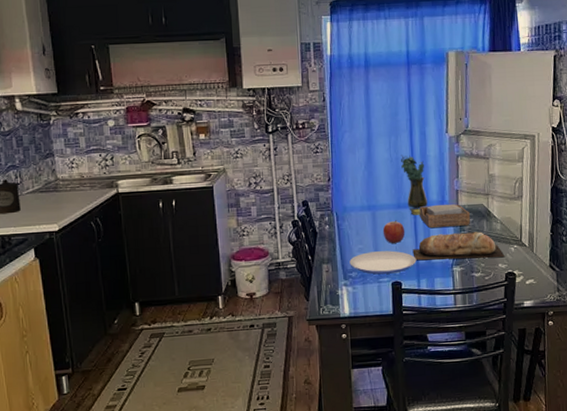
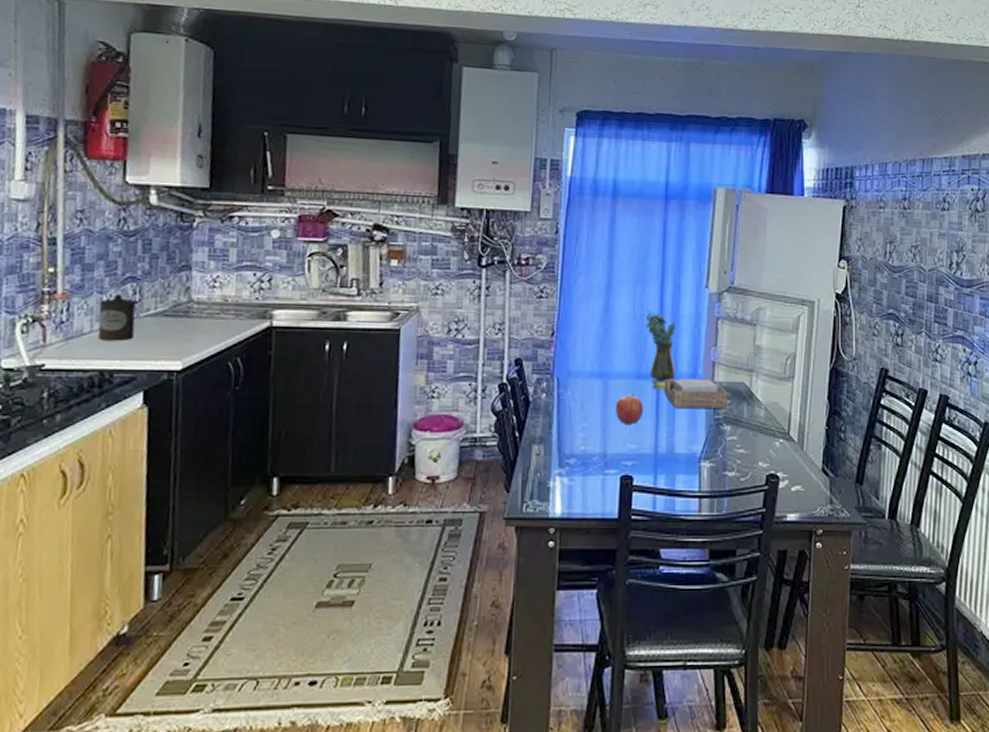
plate: present [349,250,417,275] -> none [568,433,655,464]
bread loaf: present [412,231,505,260] -> none [651,417,767,454]

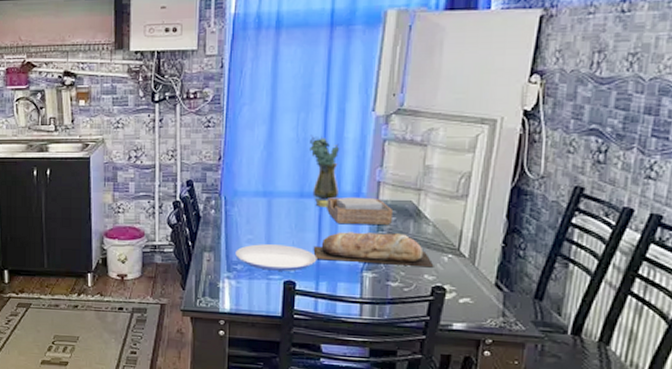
plate: none [568,433,655,464] -> present [235,244,317,271]
fruit: present [615,394,644,424] -> none [278,211,307,237]
bread loaf: none [651,417,767,454] -> present [313,232,434,268]

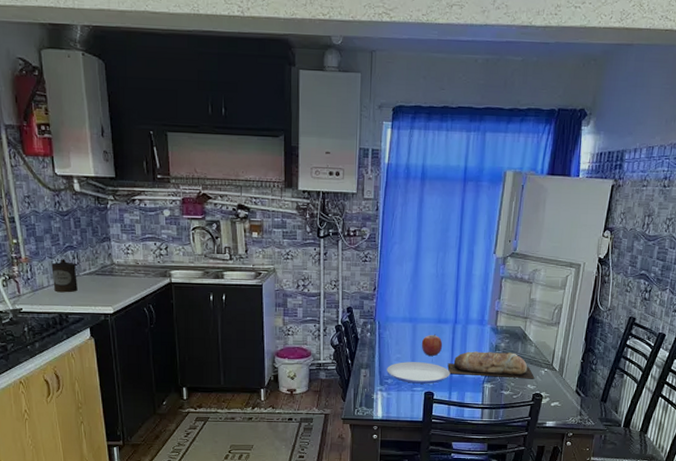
fruit: none [278,211,307,237] -> present [421,334,443,356]
vase: present [310,135,340,207] -> none [446,271,469,331]
napkin holder: present [327,196,394,226] -> none [458,323,507,346]

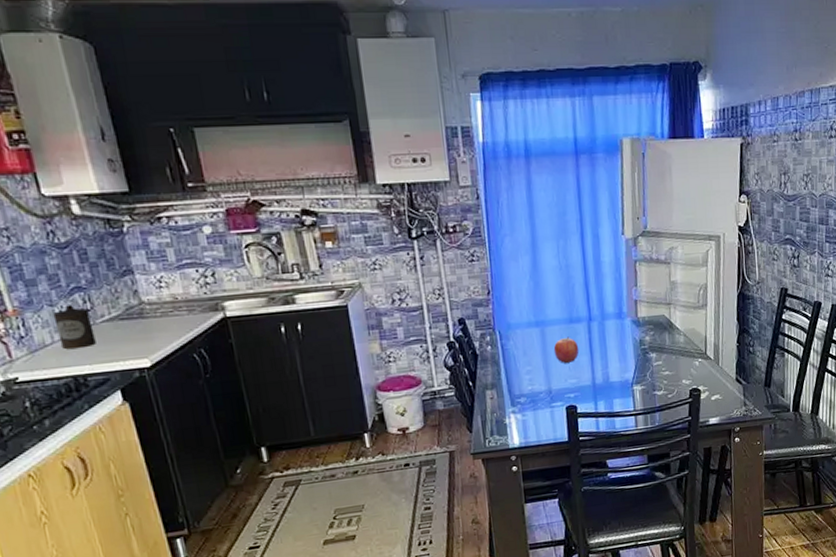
plate: present [387,362,450,384] -> none [517,371,593,399]
bread loaf: present [447,351,535,379] -> none [588,345,689,380]

